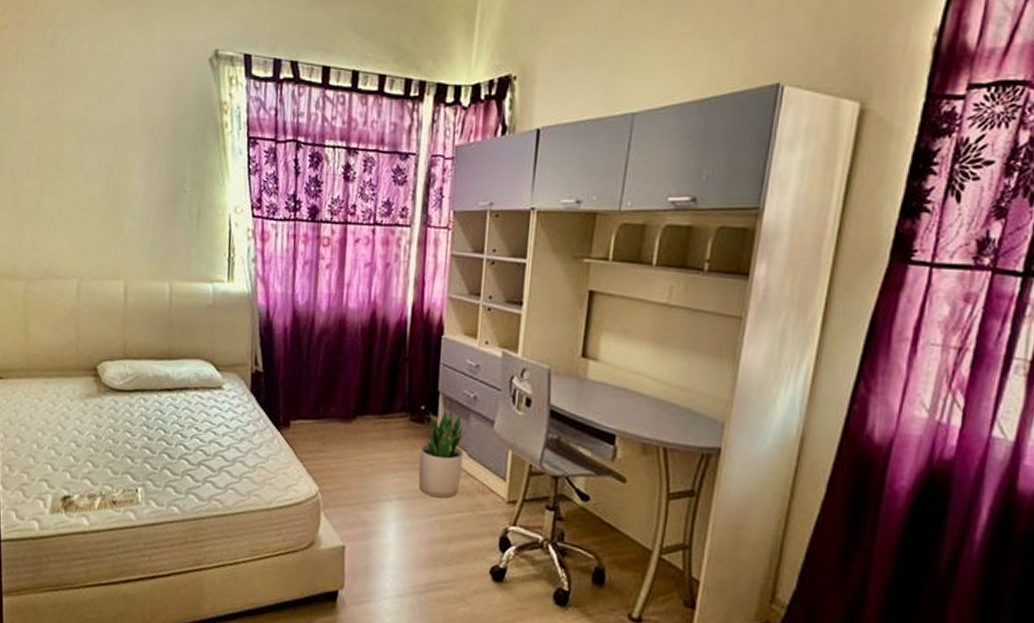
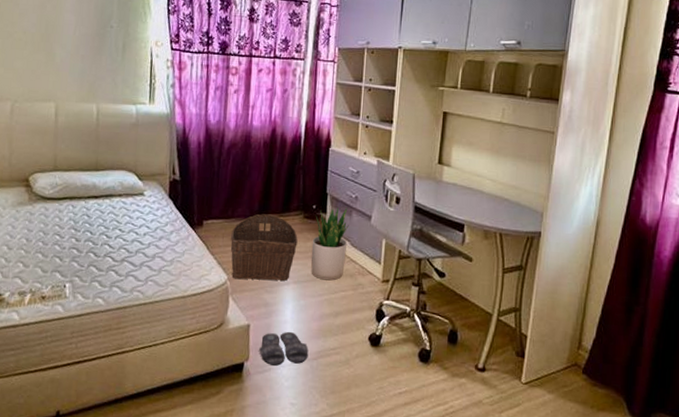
wicker basket: none [322,414,403,496] -> present [230,214,298,281]
slippers: none [356,556,416,597] -> present [259,331,309,366]

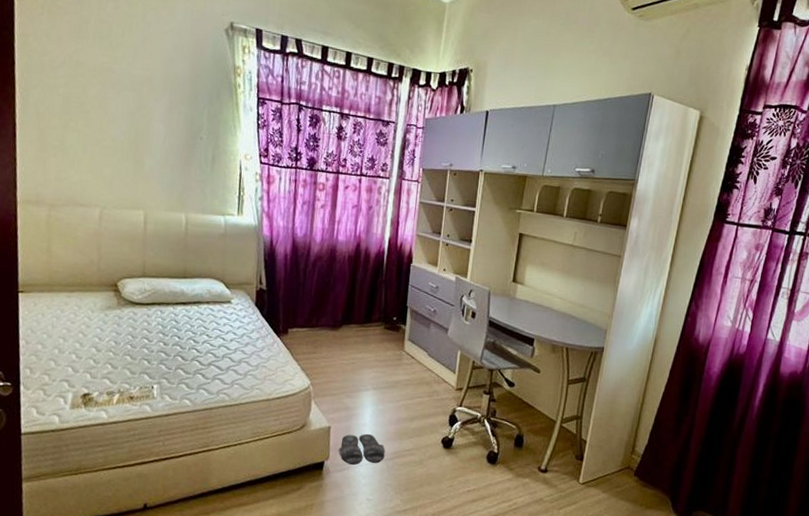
wicker basket: present [230,214,298,281] -> none [314,324,378,387]
planter: present [311,207,349,281] -> none [390,320,427,388]

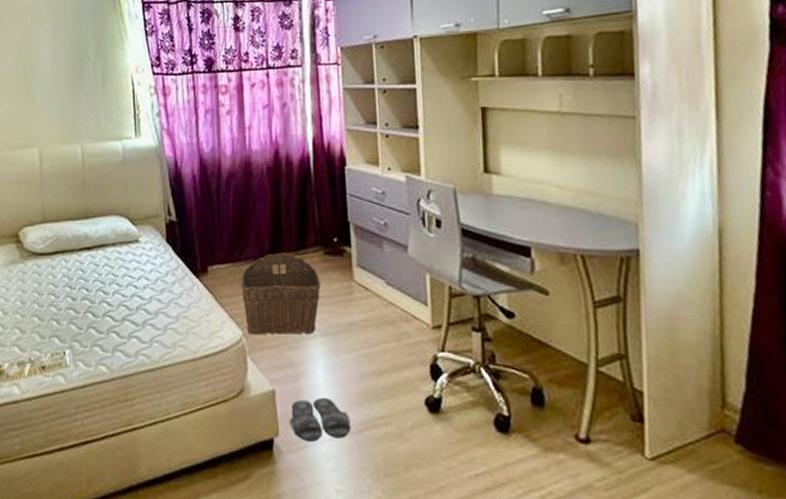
wicker basket: none [314,324,378,387] -> present [241,253,321,335]

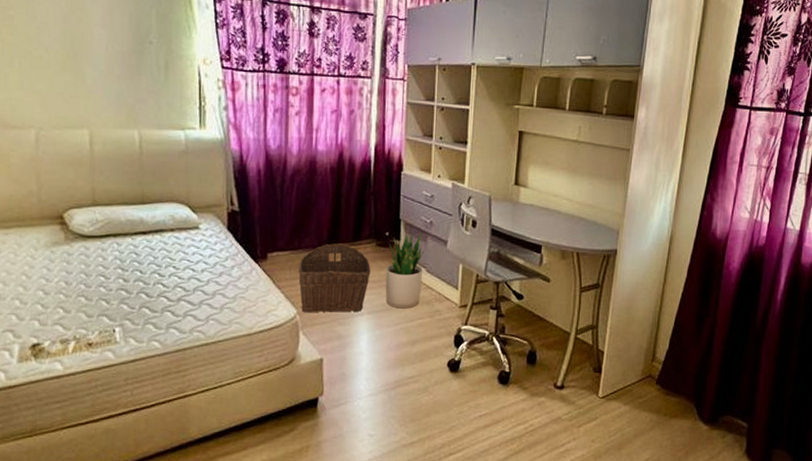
slippers: present [290,397,351,442] -> none [334,363,386,398]
planter: none [338,237,383,330] -> present [385,233,424,309]

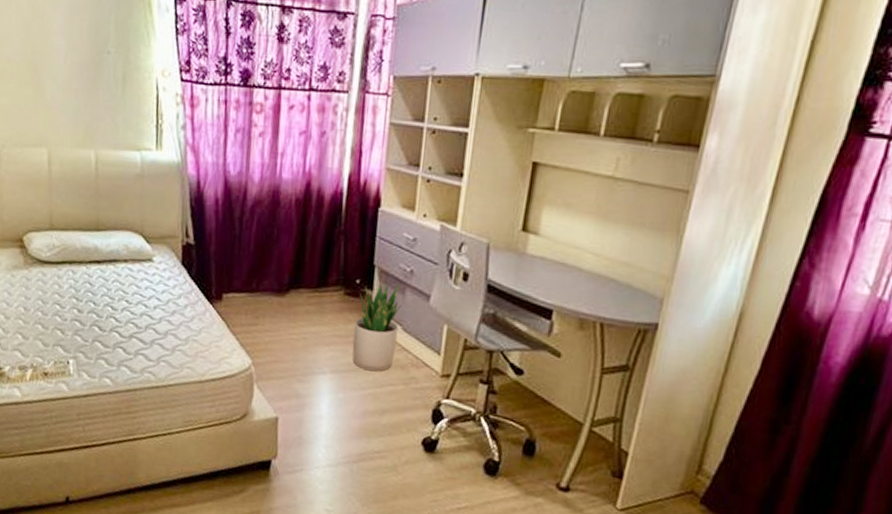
wicker basket: present [298,243,371,313] -> none [255,288,337,369]

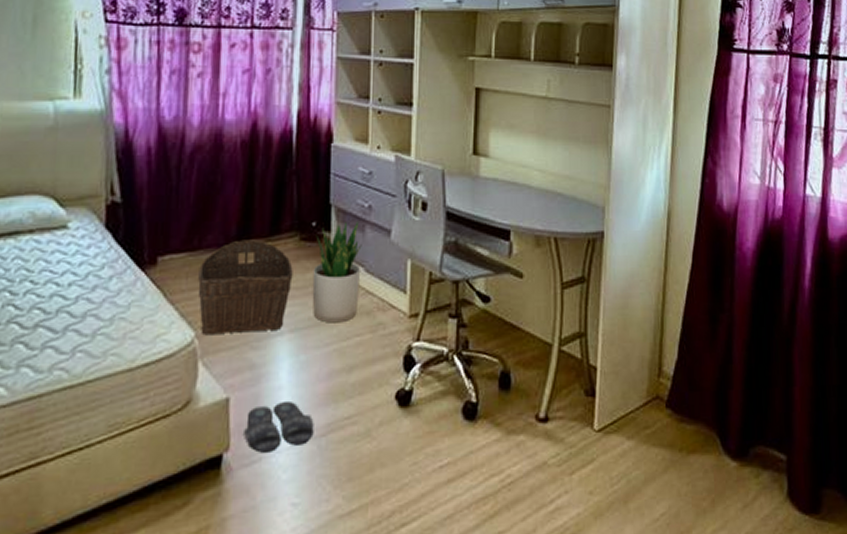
wicker basket: none [255,288,337,369] -> present [198,239,293,336]
slippers: none [289,428,348,467] -> present [244,400,314,453]

